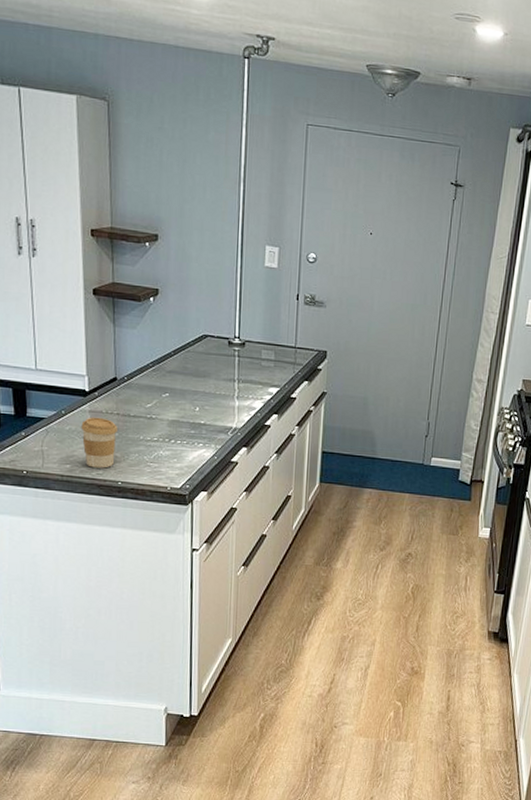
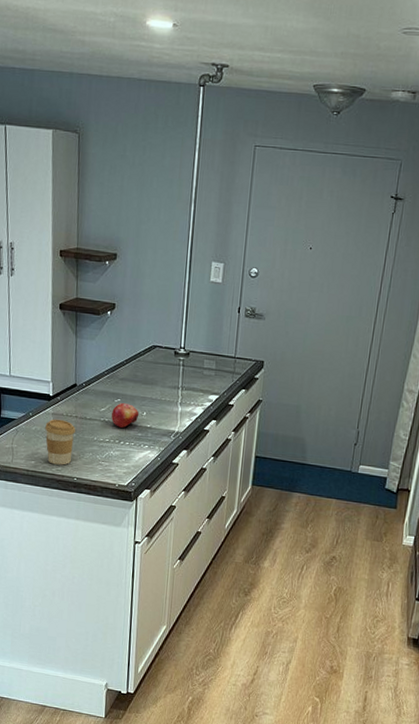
fruit: none [159,398,191,425] -> present [111,403,139,428]

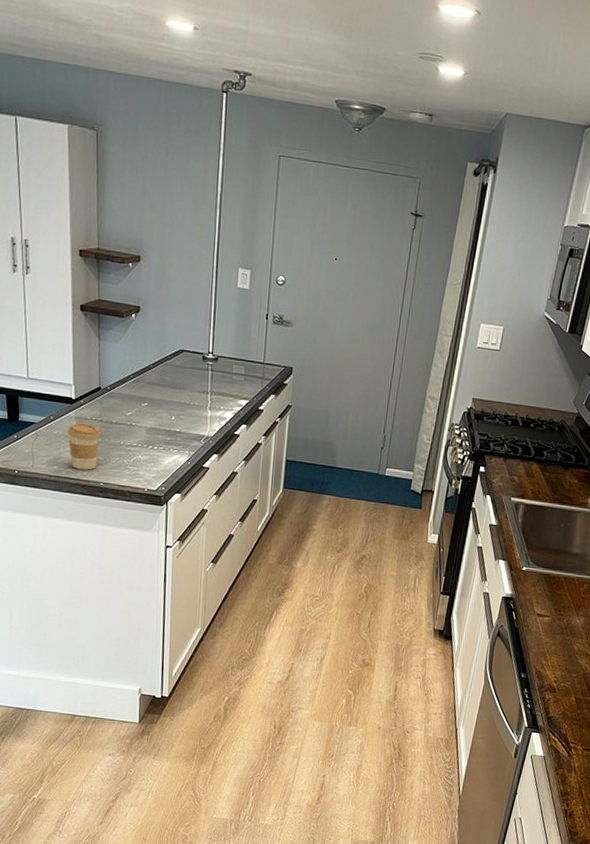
fruit: present [111,403,139,428] -> none [139,407,168,432]

